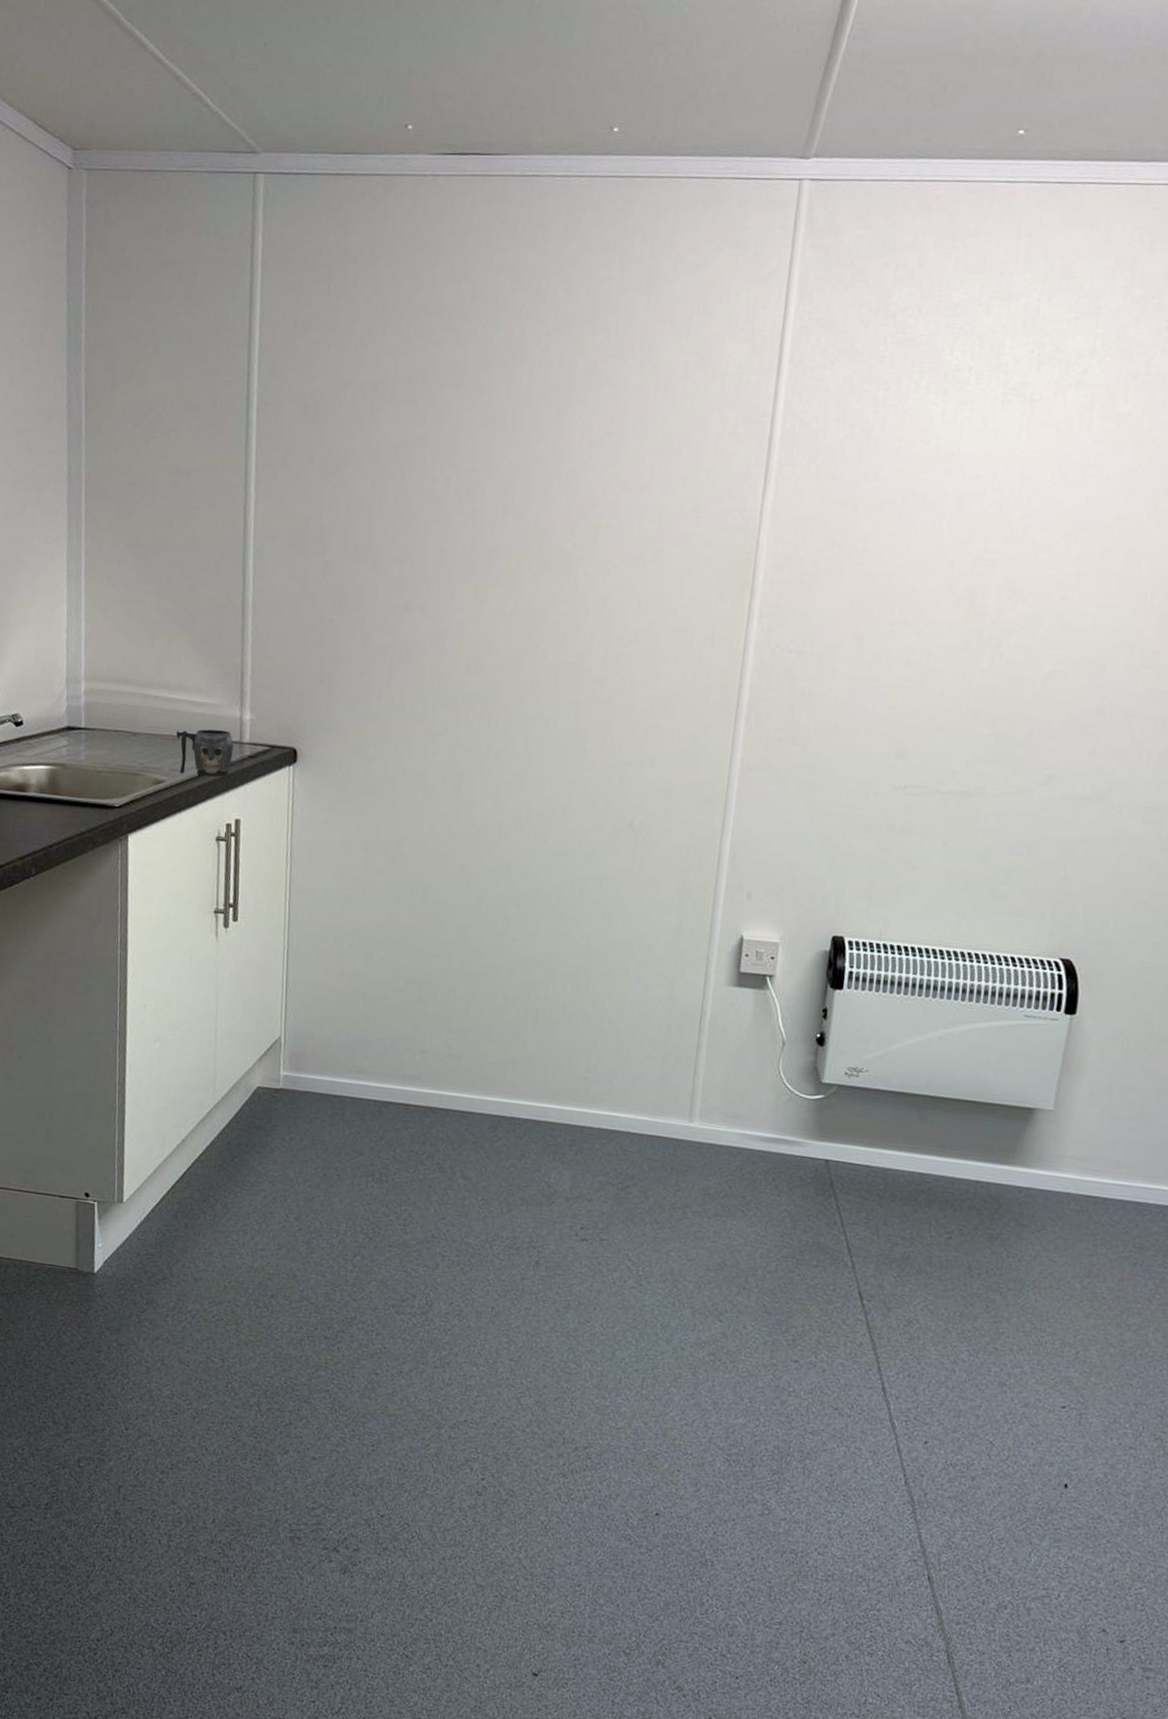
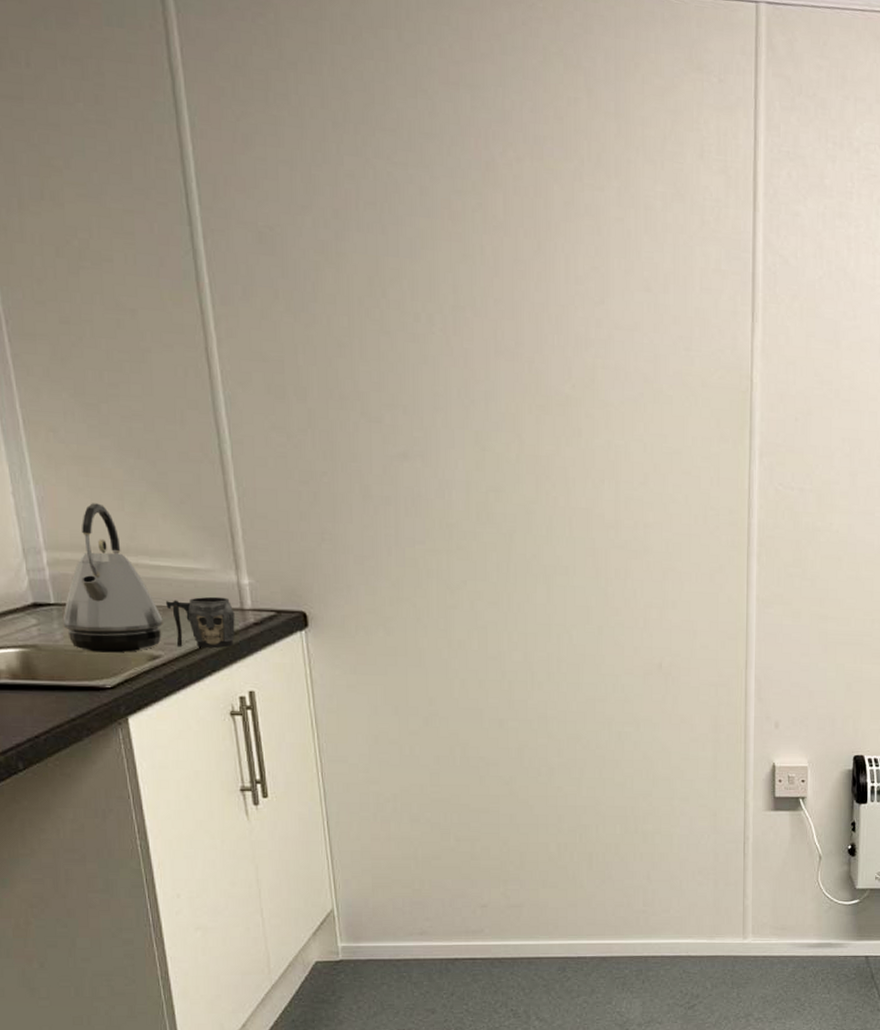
kettle: none [88,640,172,775] -> present [62,503,164,653]

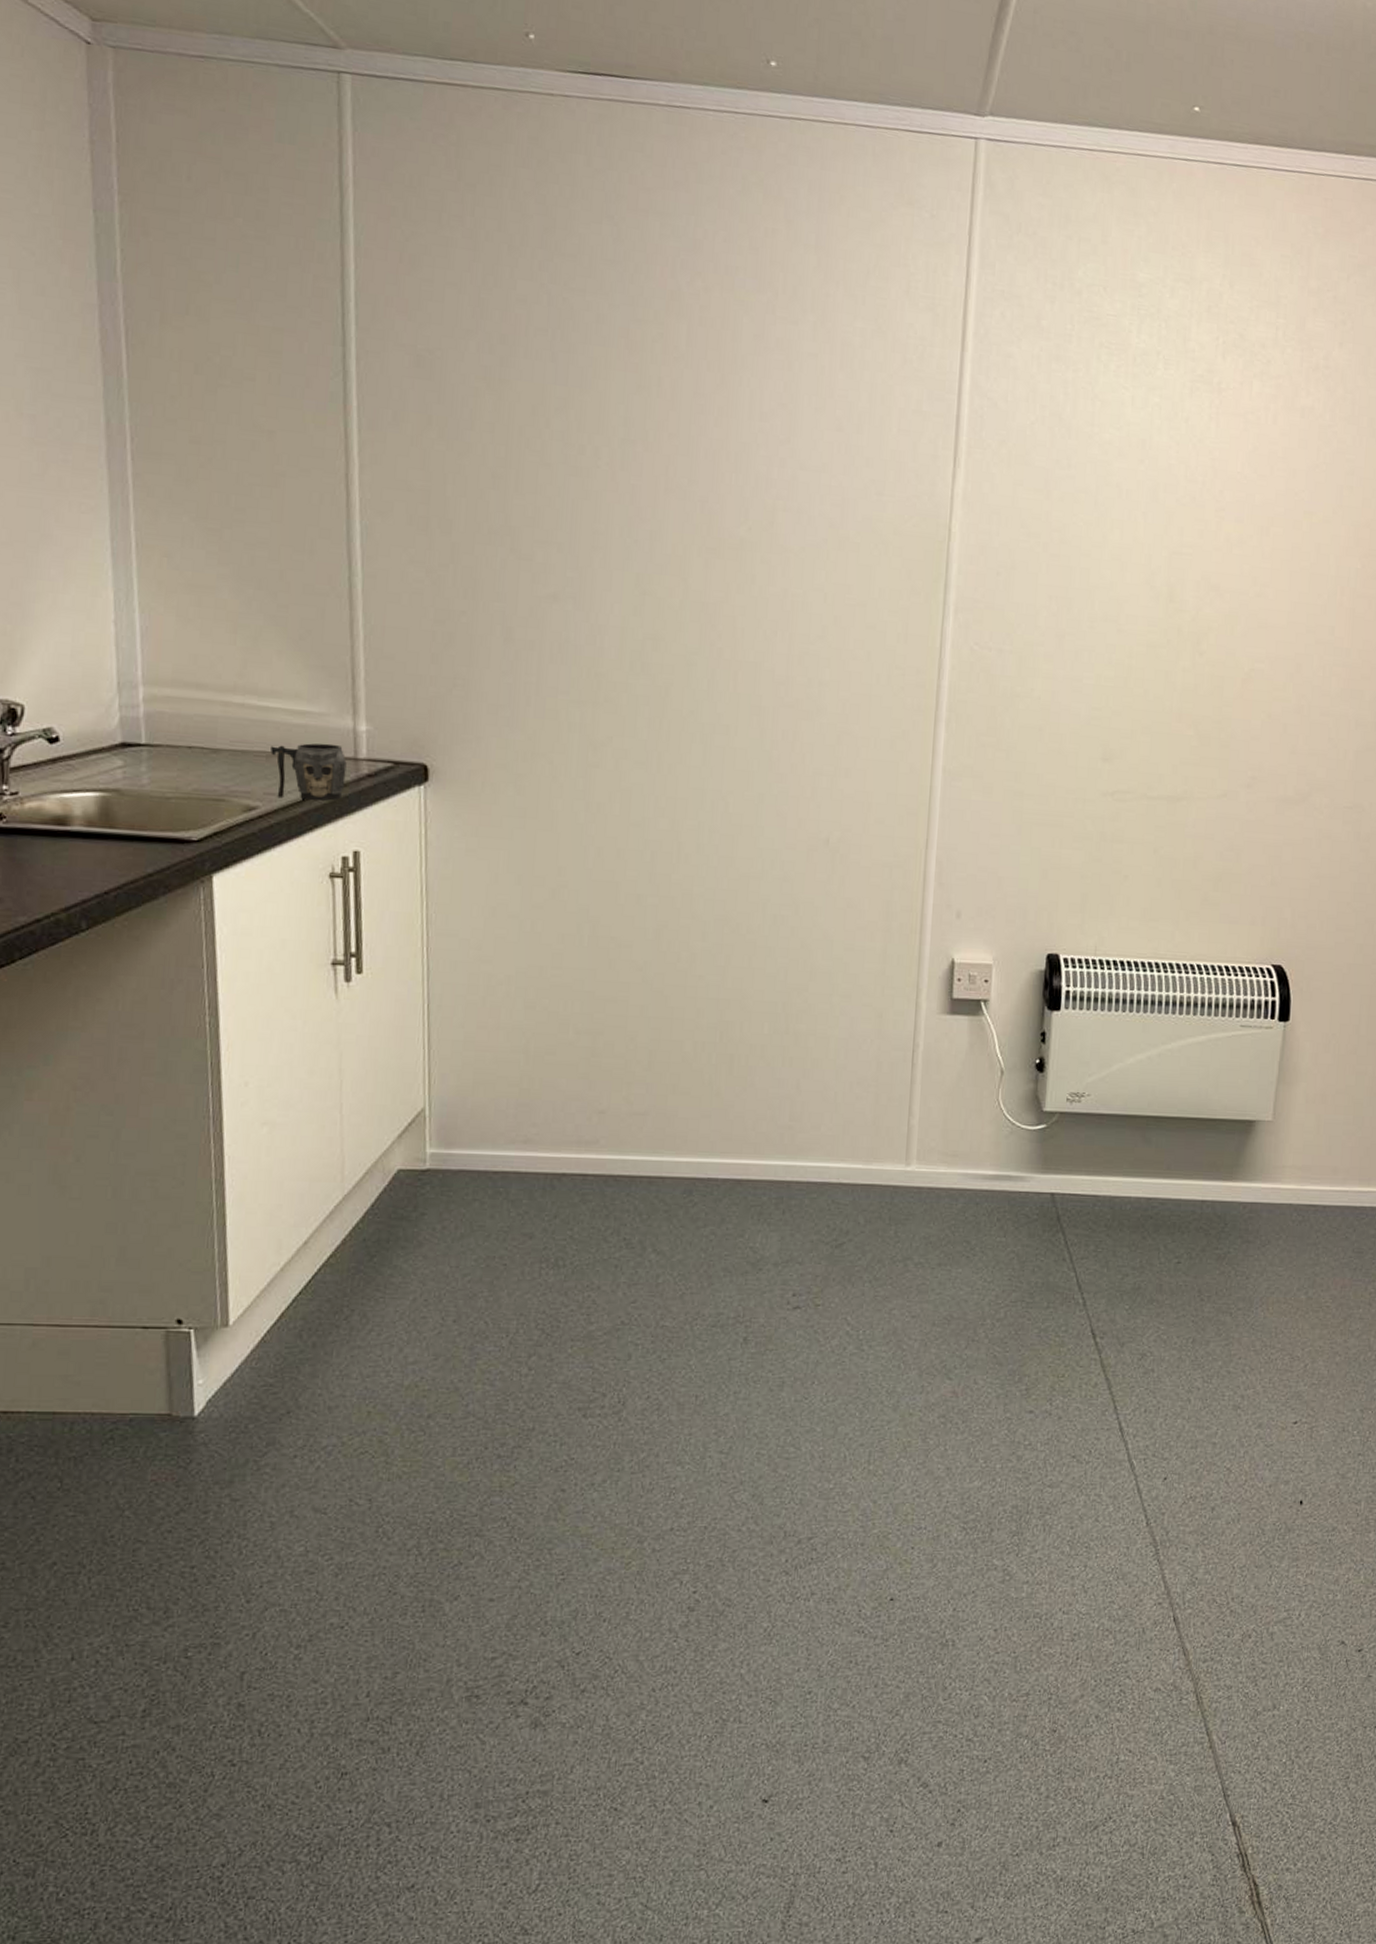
kettle: present [62,503,164,653] -> none [152,635,266,802]

